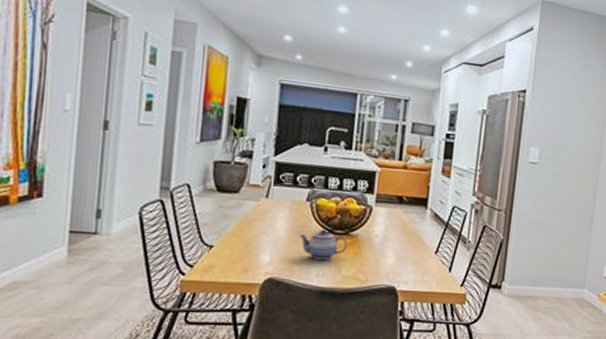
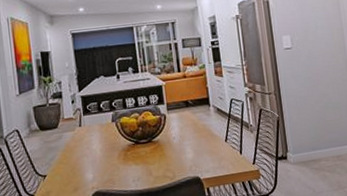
teapot: present [299,229,348,261] -> none [112,141,153,169]

